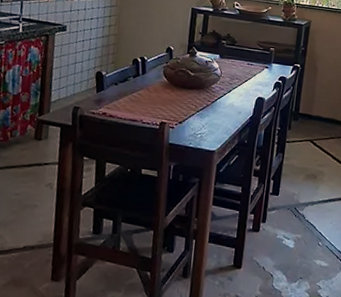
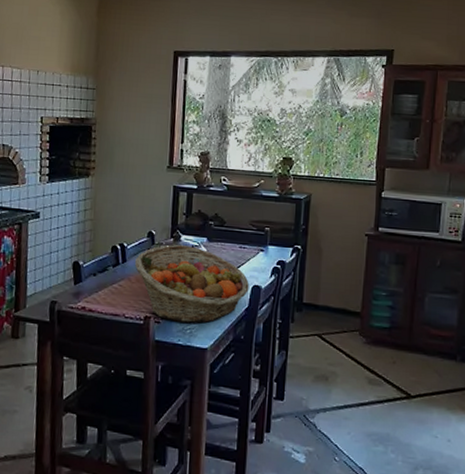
fruit basket: none [154,60,254,129] -> present [135,245,249,323]

